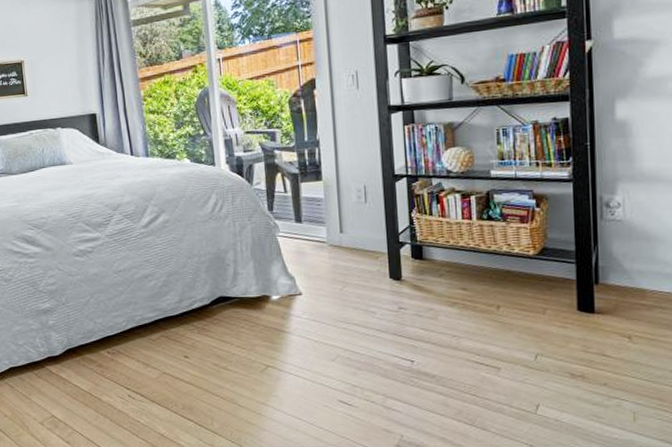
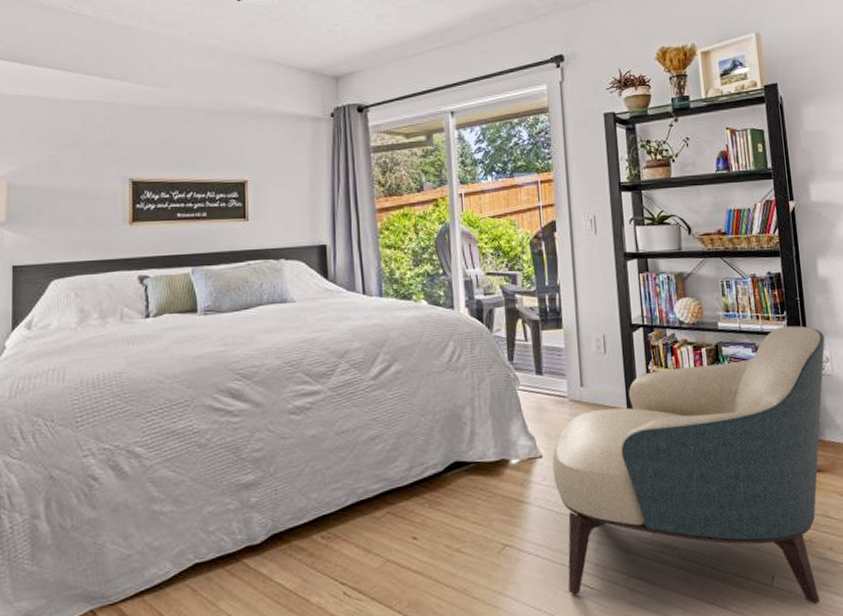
armchair: none [311,171,618,433] -> present [552,326,825,605]

